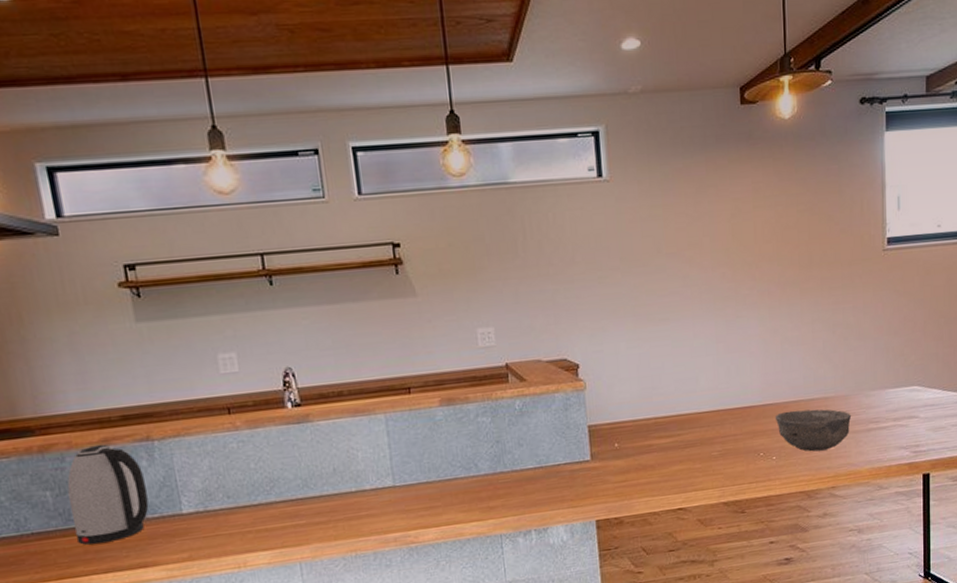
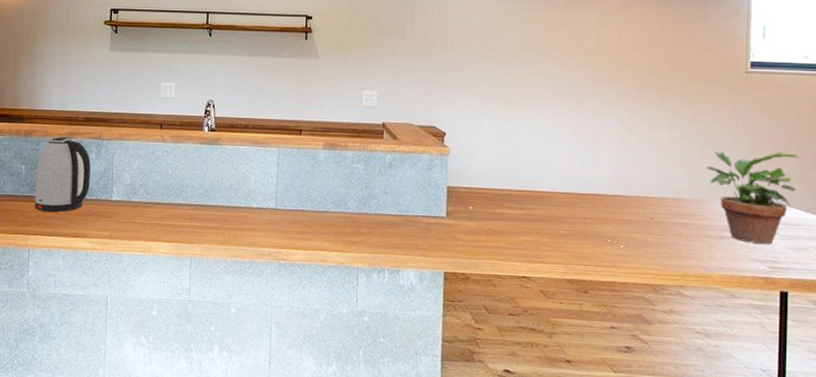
bowl: present [775,409,852,452] -> none [625,205,705,249]
potted plant: none [850,331,936,431] -> present [706,151,800,245]

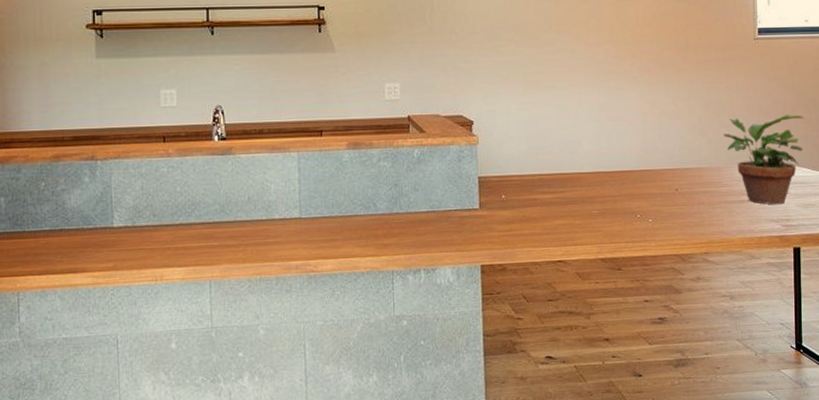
kettle: present [34,136,91,212] -> none [19,160,86,248]

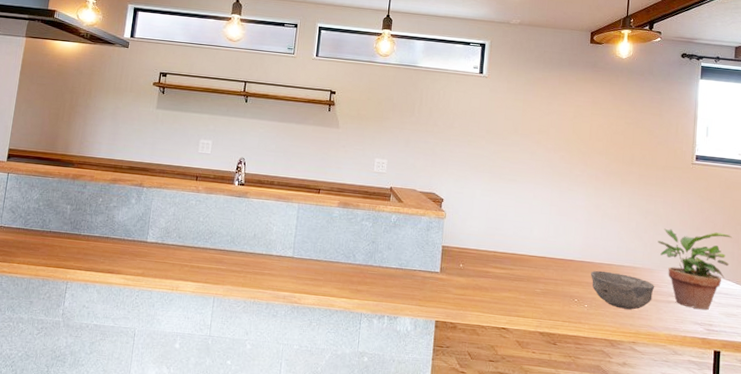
bowl: none [651,177,725,218] -> present [590,270,655,310]

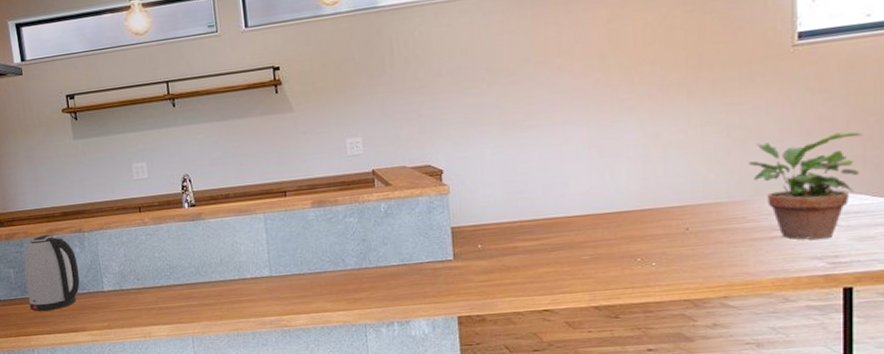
kettle: none [76,182,131,250] -> present [24,234,80,311]
bowl: present [590,270,655,310] -> none [655,215,750,259]

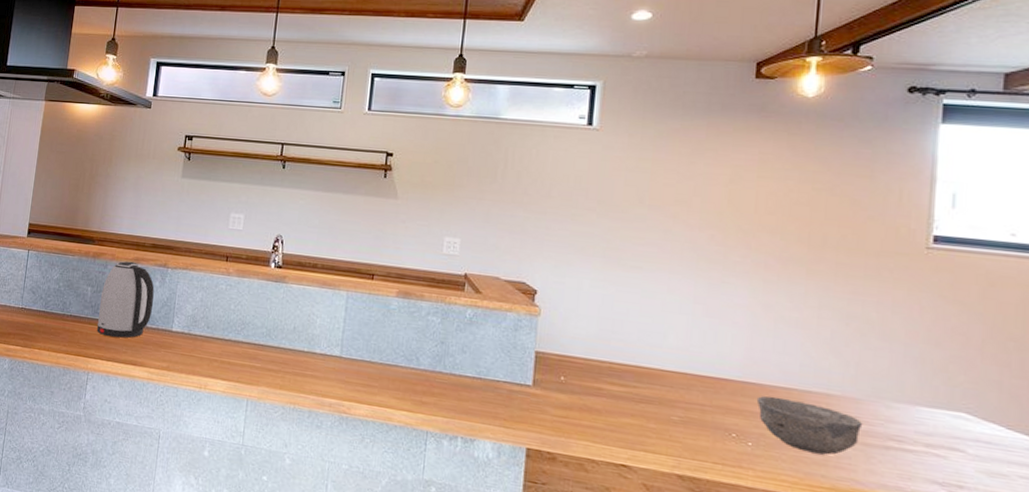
bowl: none [655,215,750,259] -> present [756,396,863,455]
potted plant: present [749,131,863,240] -> none [867,340,1000,465]

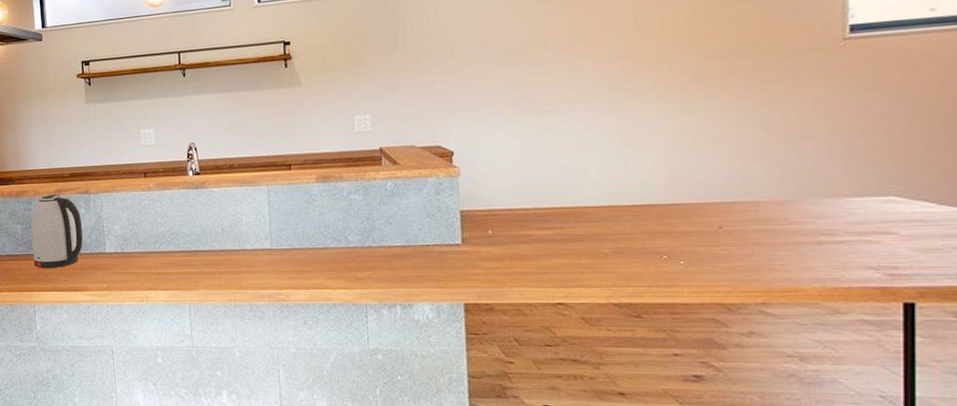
bowl: present [756,396,863,455] -> none [684,212,793,261]

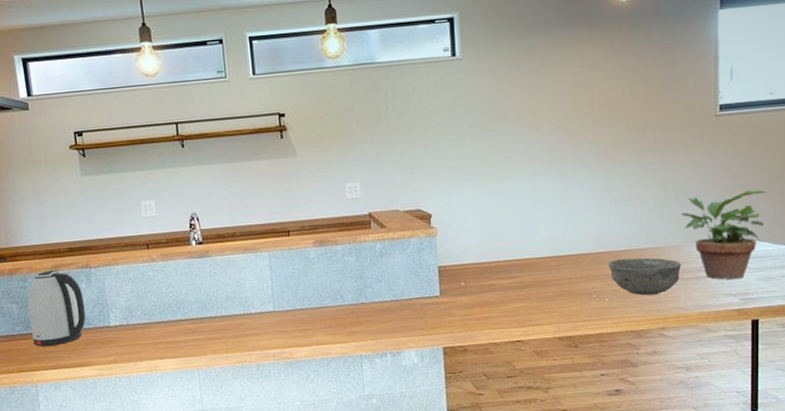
bowl: none [684,212,793,261] -> present [608,257,682,296]
potted plant: none [792,133,927,249] -> present [681,189,767,280]

